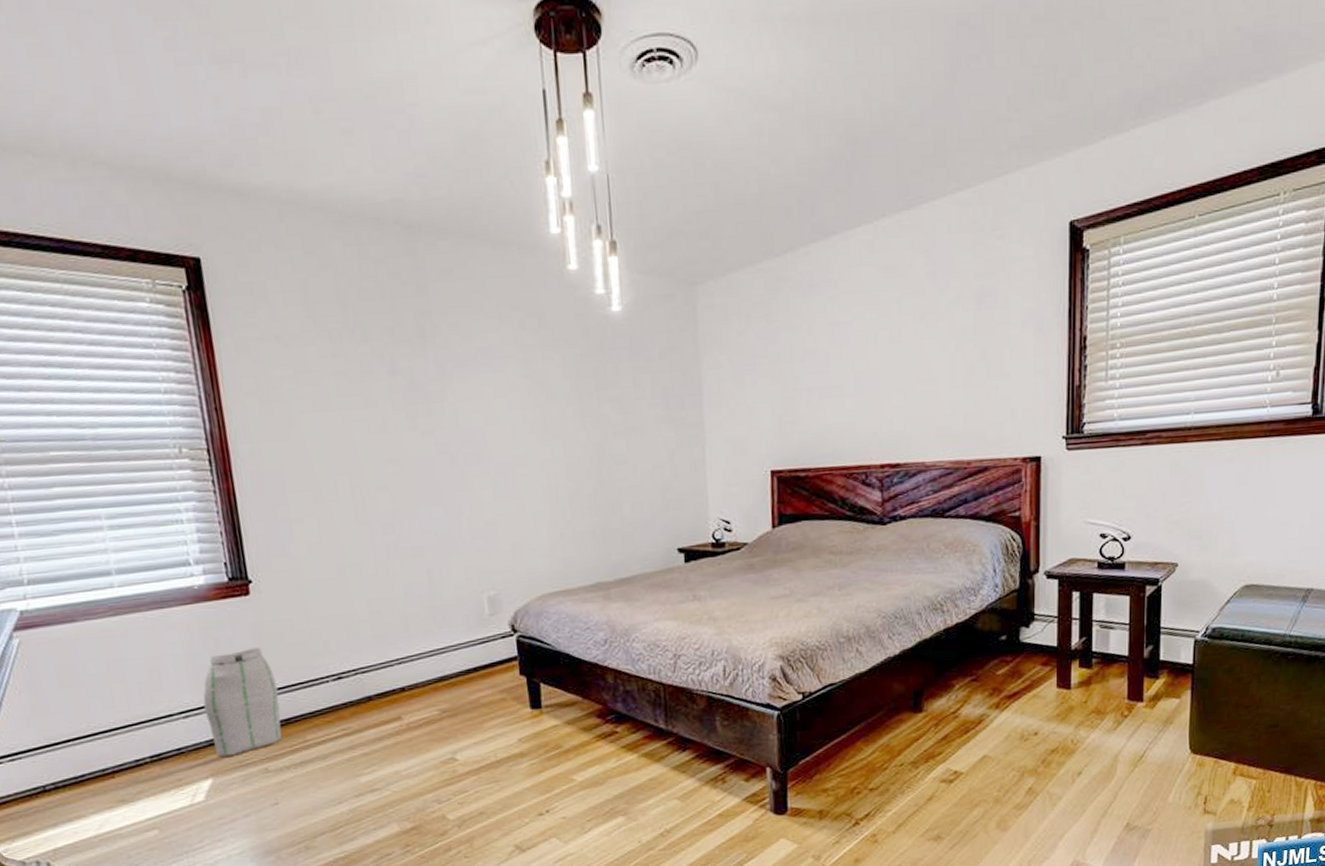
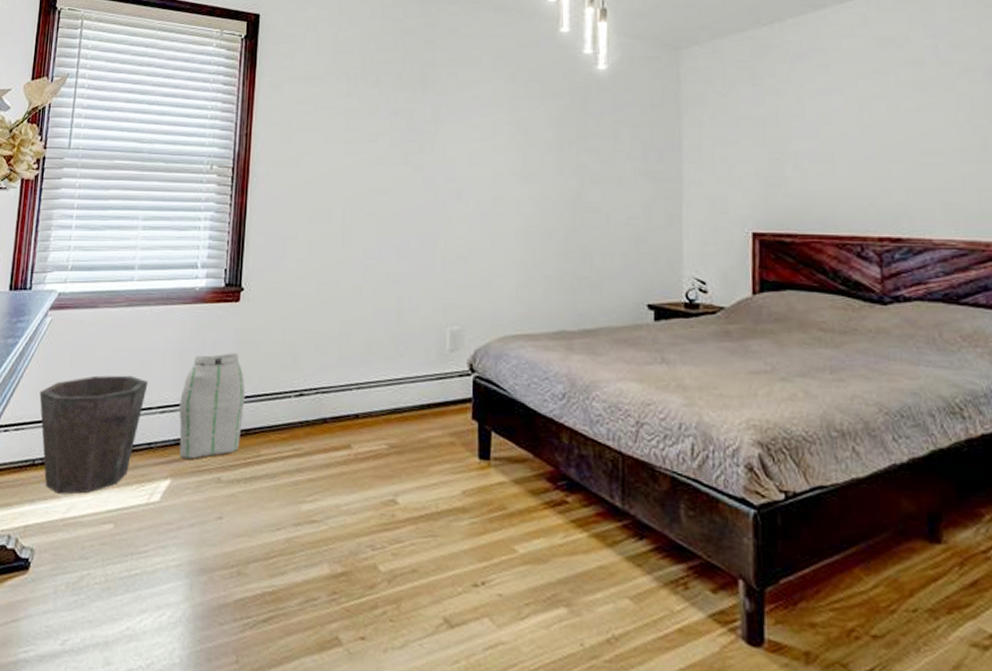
waste bin: none [29,686,162,814] -> present [39,375,148,494]

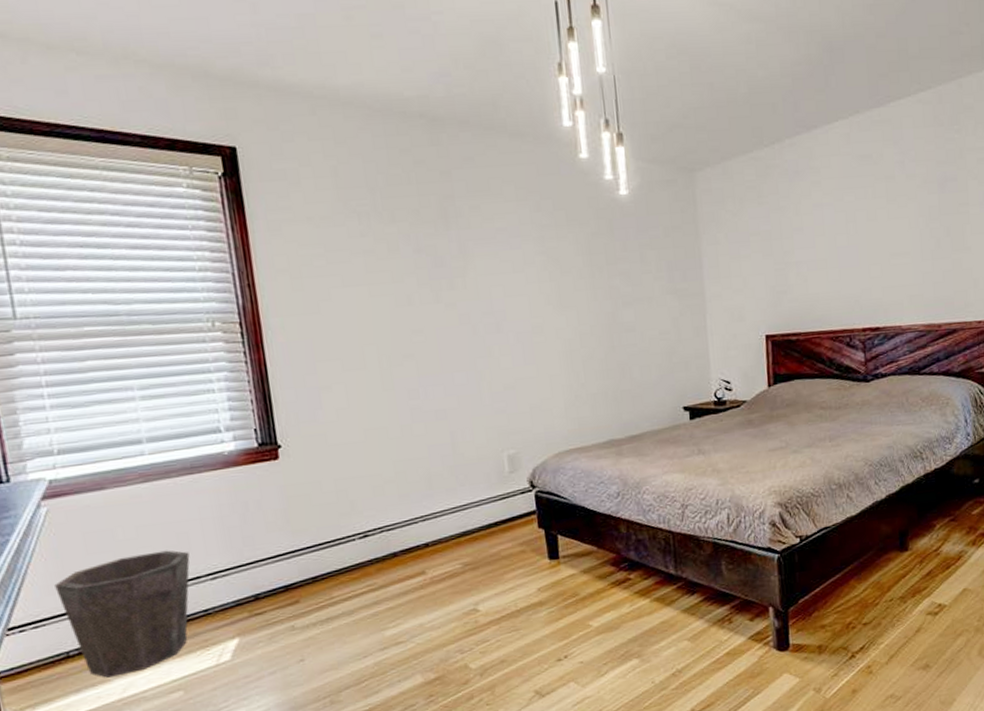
skirt: present [179,353,246,459] -> none [231,509,309,617]

